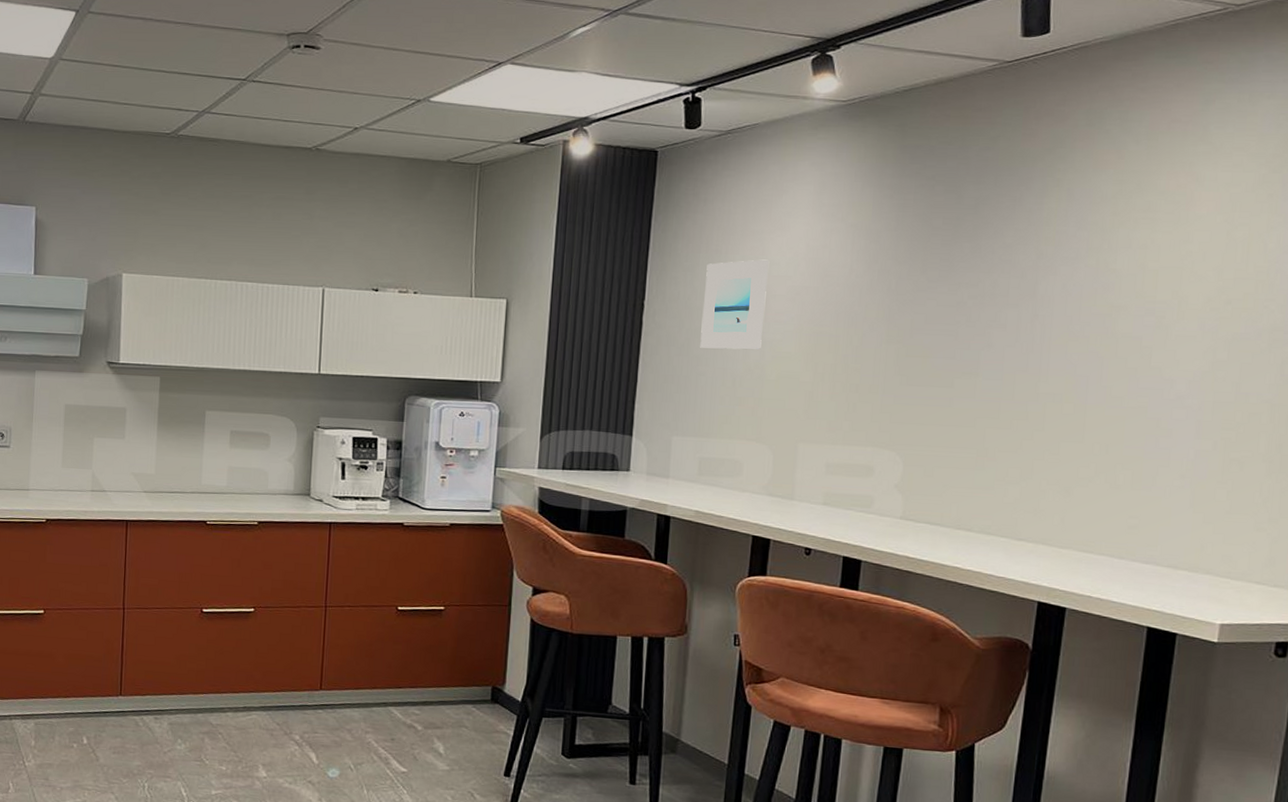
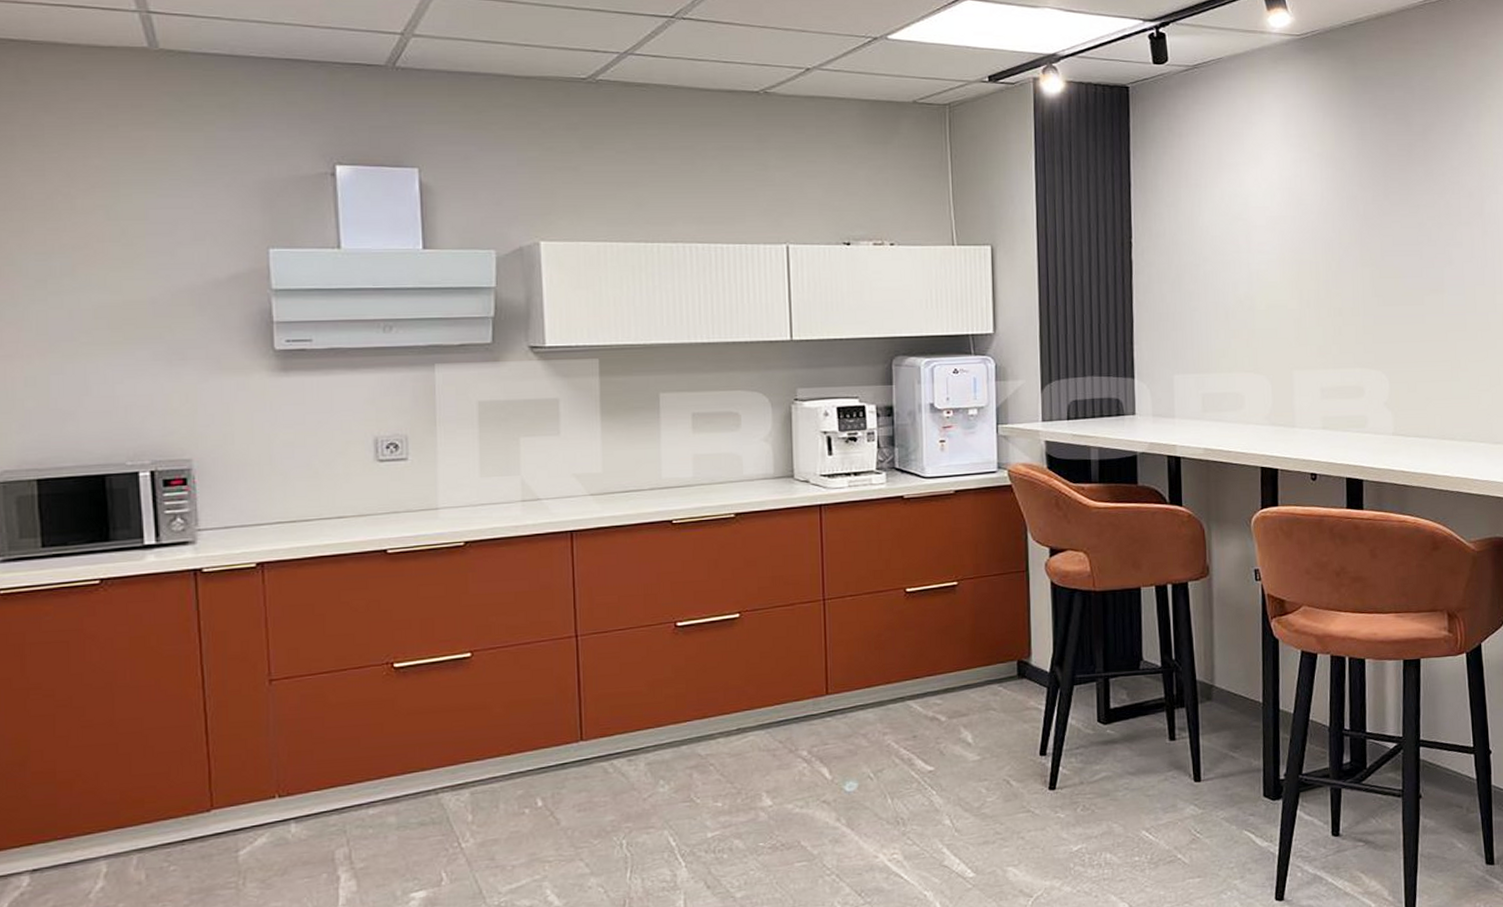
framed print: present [700,259,770,350] -> none [1188,191,1249,283]

